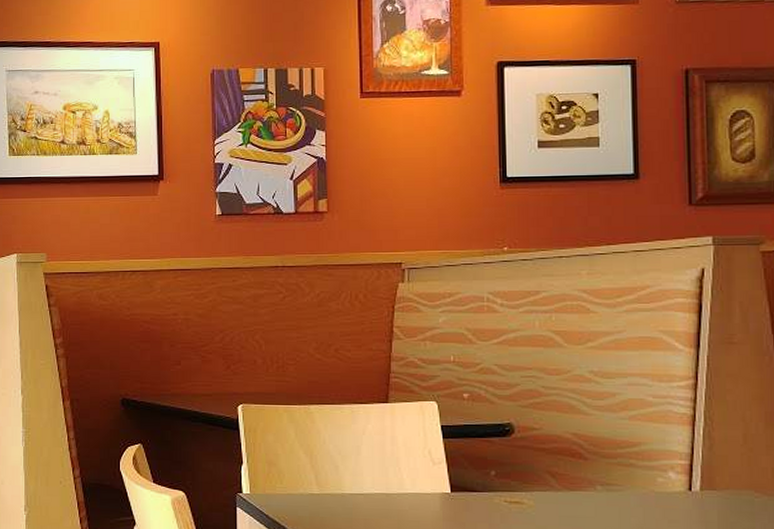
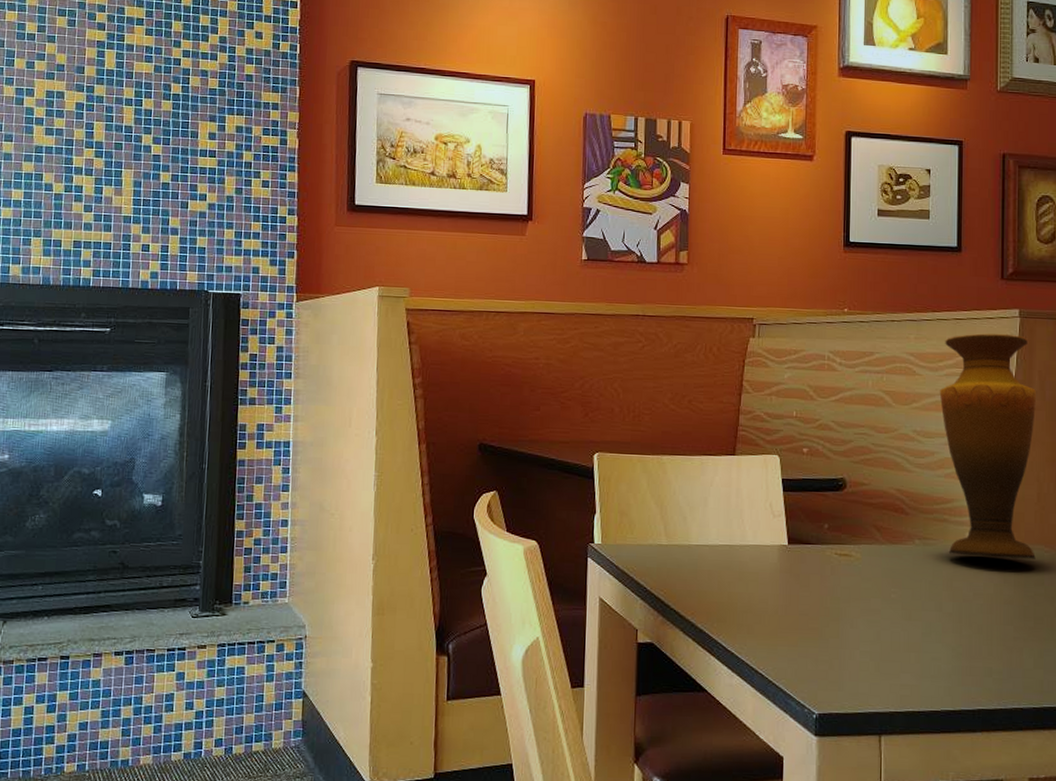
vase: none [619,264,744,505] -> present [939,333,1037,559]

